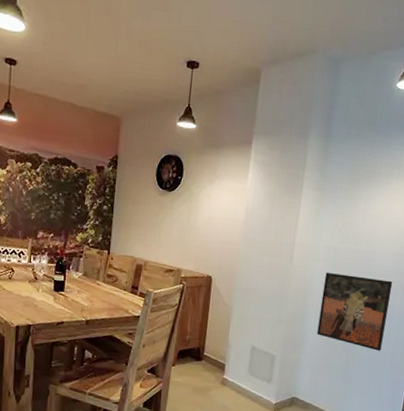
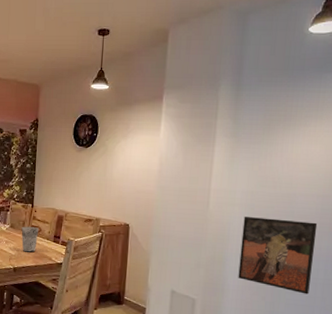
cup: none [95,275,116,304] -> present [21,226,39,253]

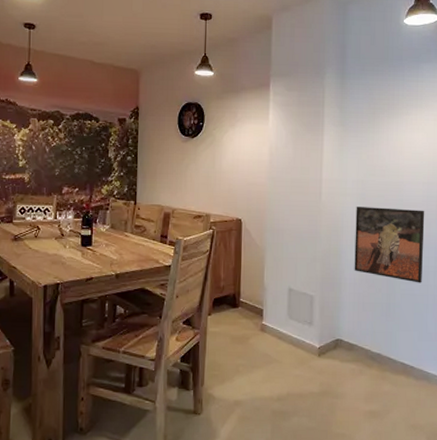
cup: present [21,226,39,253] -> none [123,226,144,256]

